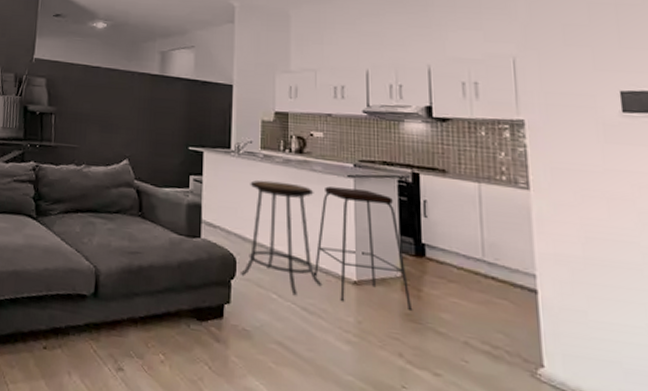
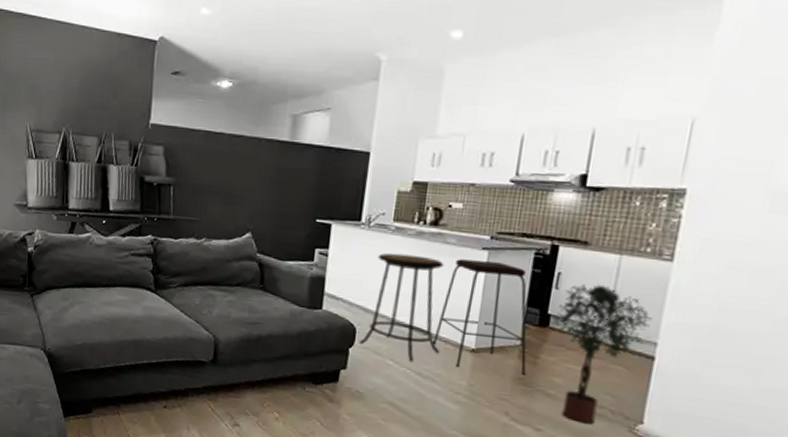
potted tree: none [427,212,525,368] -> present [551,284,653,424]

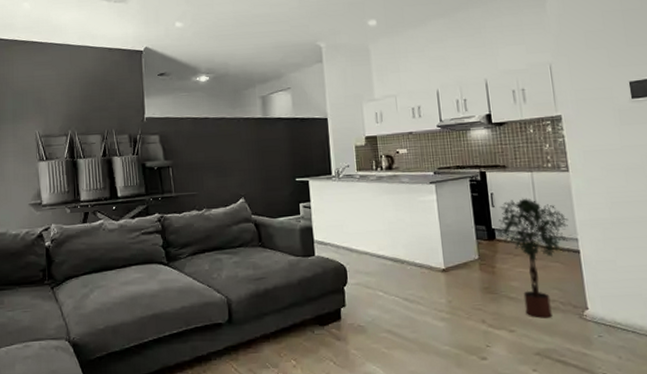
bar stool: present [359,252,445,362] -> none [351,196,418,290]
bar stool: present [433,259,527,376] -> none [410,192,490,288]

